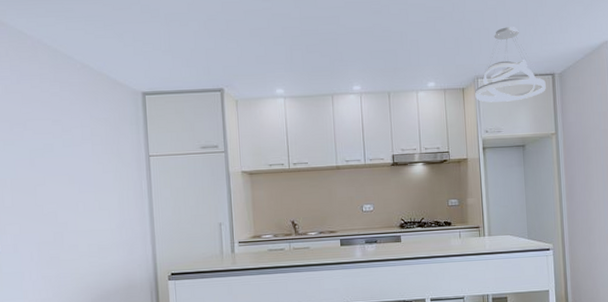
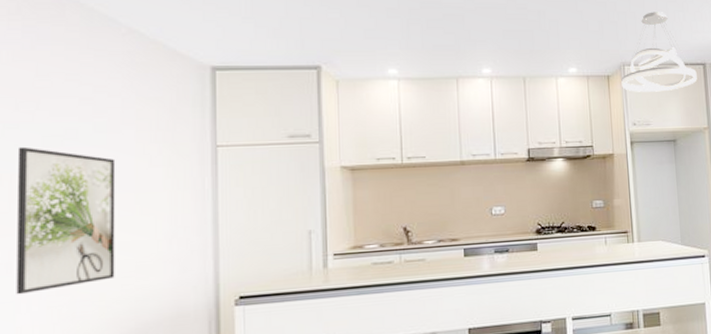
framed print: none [14,158,85,268] -> present [16,146,116,295]

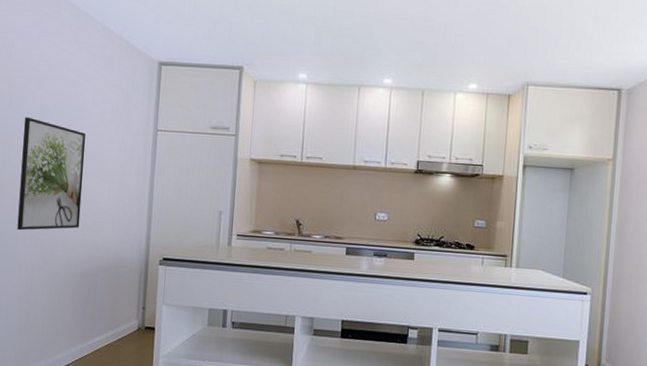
pendant light: present [621,12,697,92] -> none [522,29,610,116]

